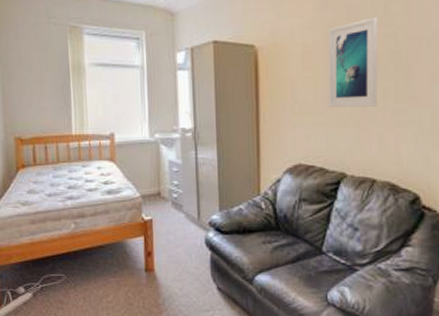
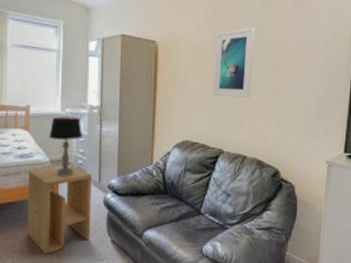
side table: none [118,199,192,305] -> present [28,164,92,255]
table lamp: none [138,143,177,212] -> present [49,116,83,175]

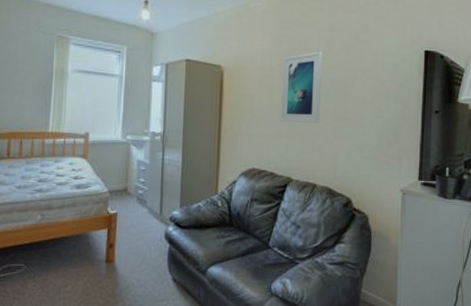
side table: present [28,164,92,255] -> none [82,194,153,296]
table lamp: present [49,116,83,175] -> none [108,144,144,207]

